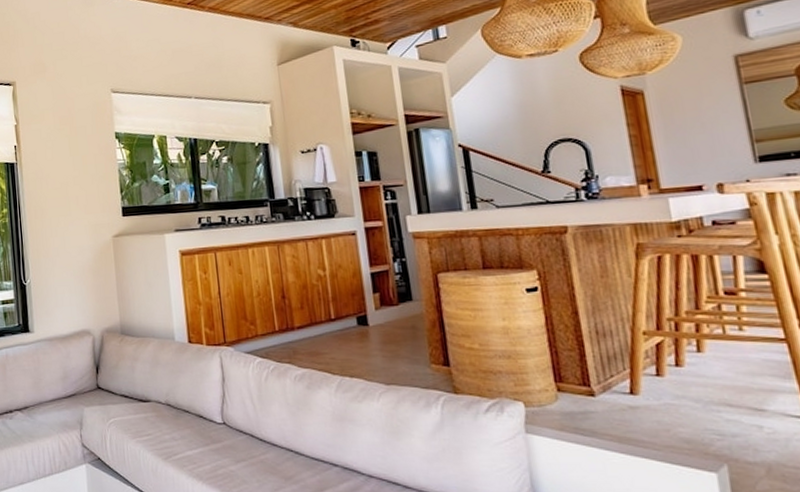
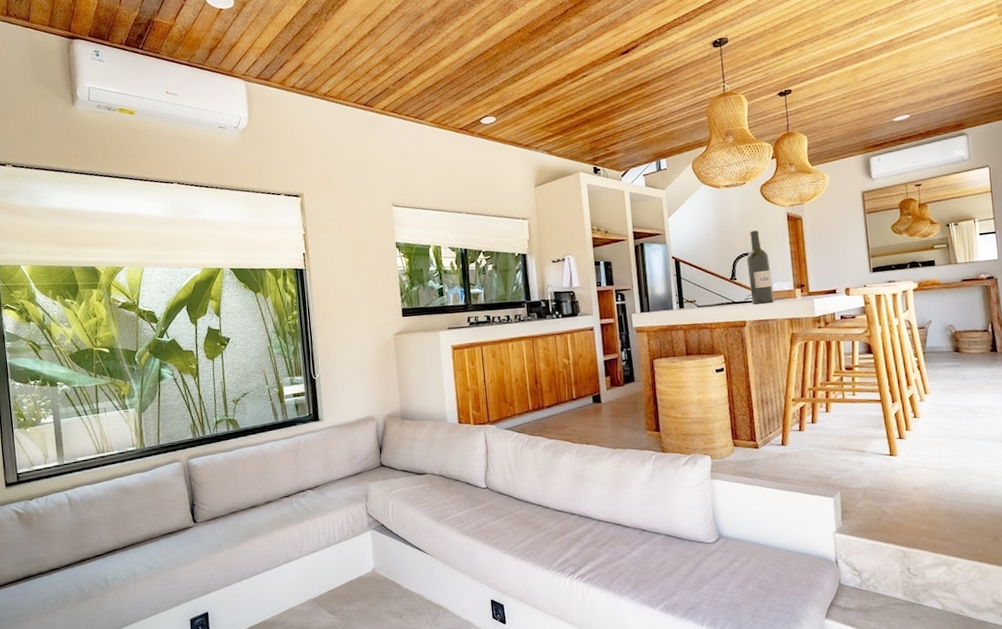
wine bottle: none [564,109,609,206] -> present [746,230,775,306]

